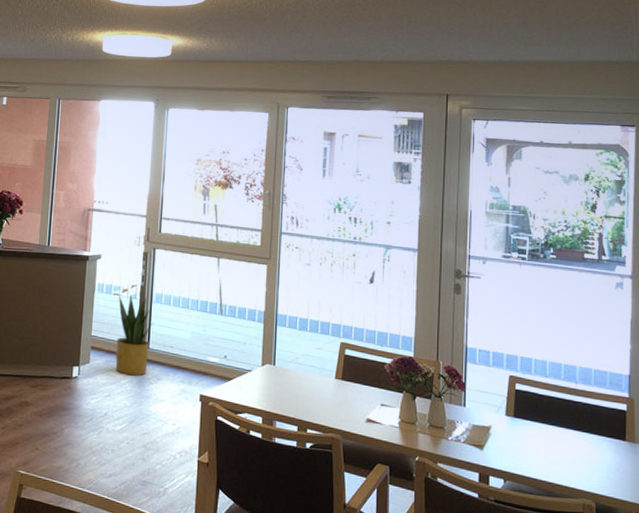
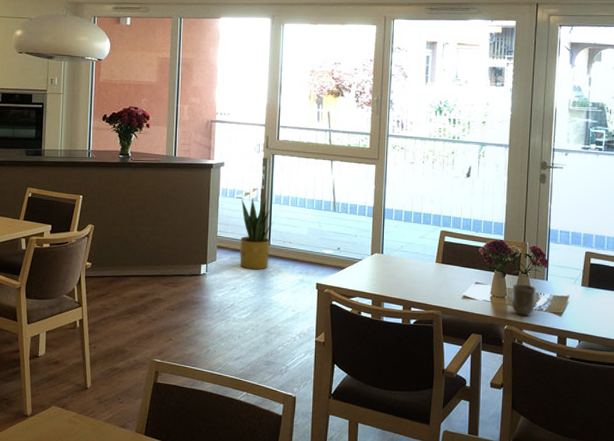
cup: none [424,408,452,447] -> present [512,284,536,316]

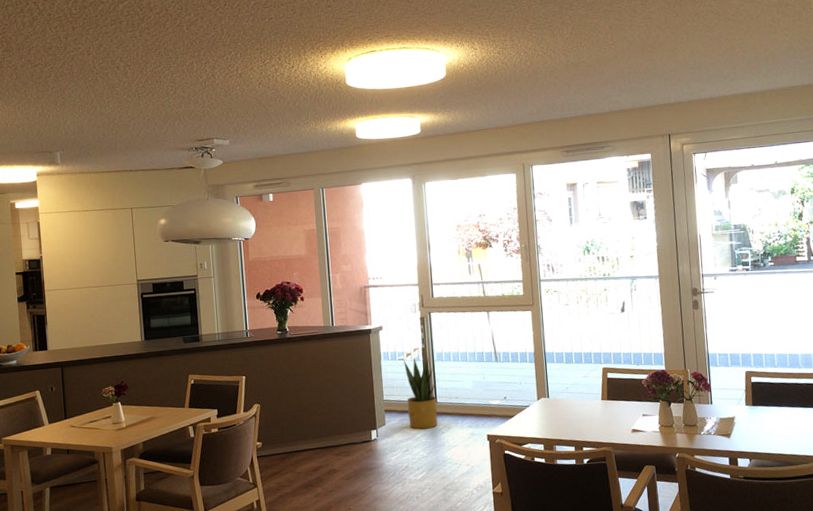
cup: present [512,284,536,316] -> none [679,410,704,442]

